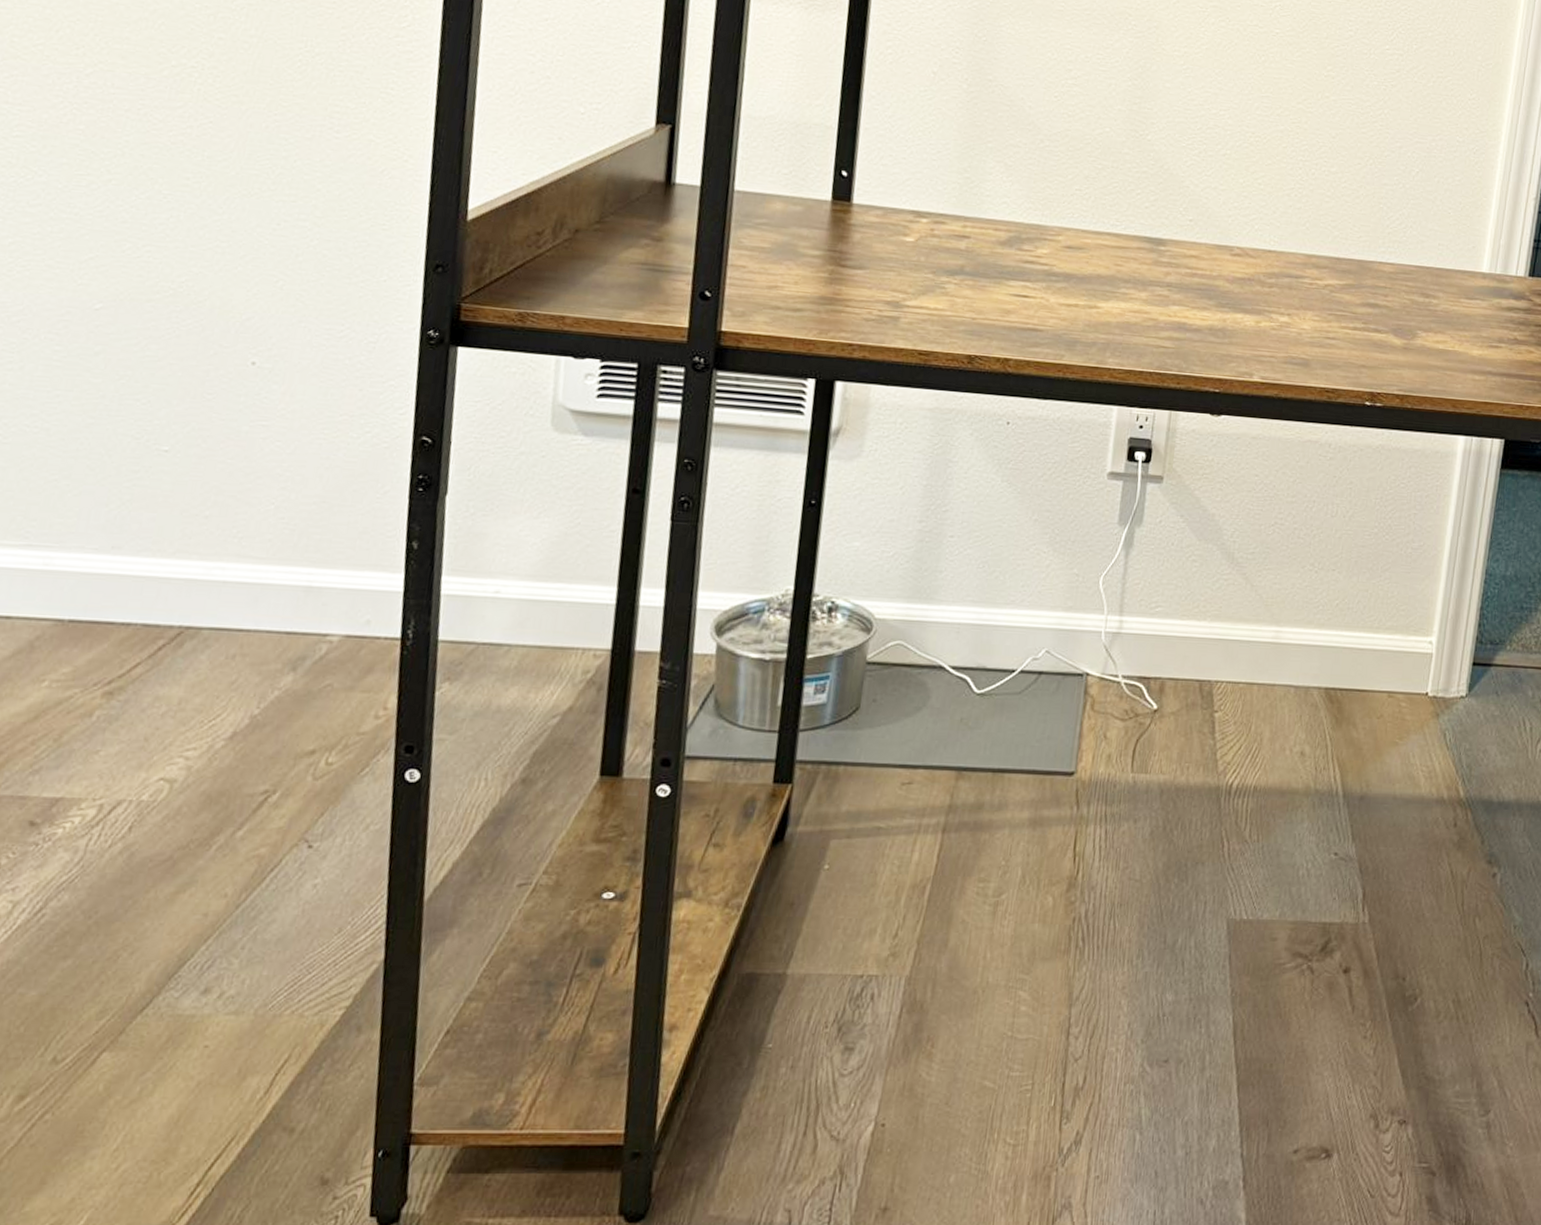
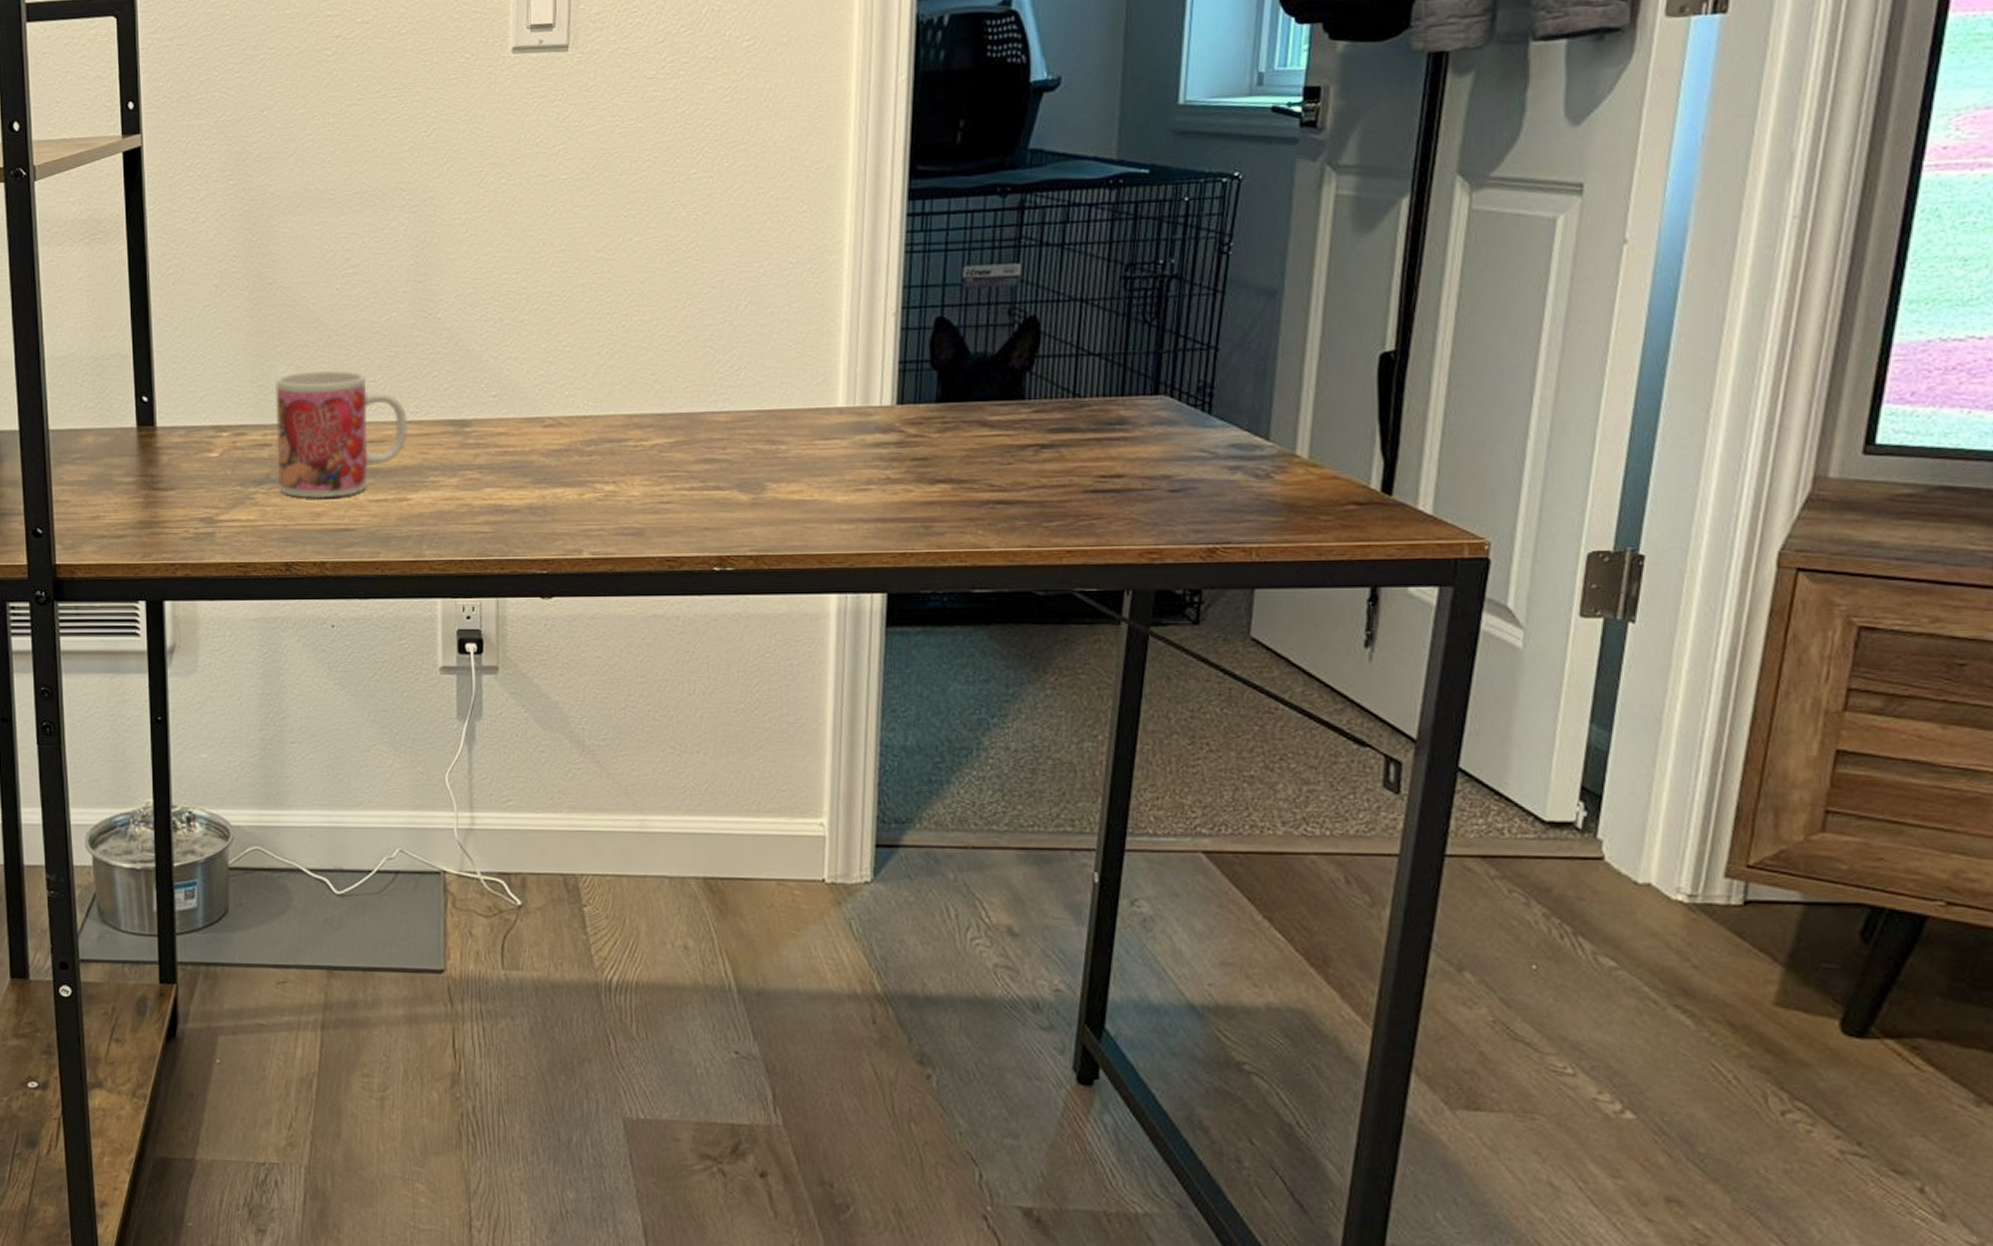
mug: none [972,169,1108,297] -> present [276,370,409,499]

